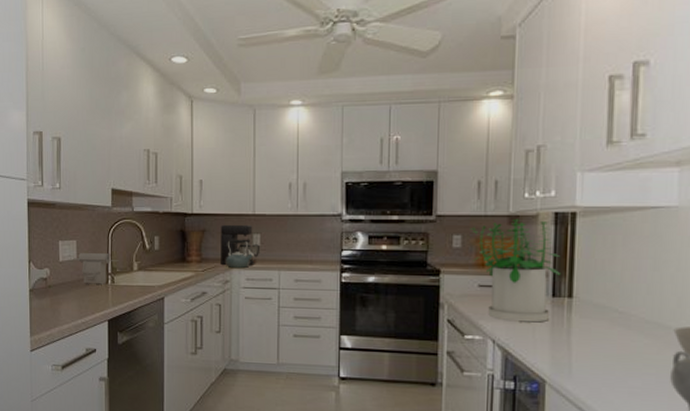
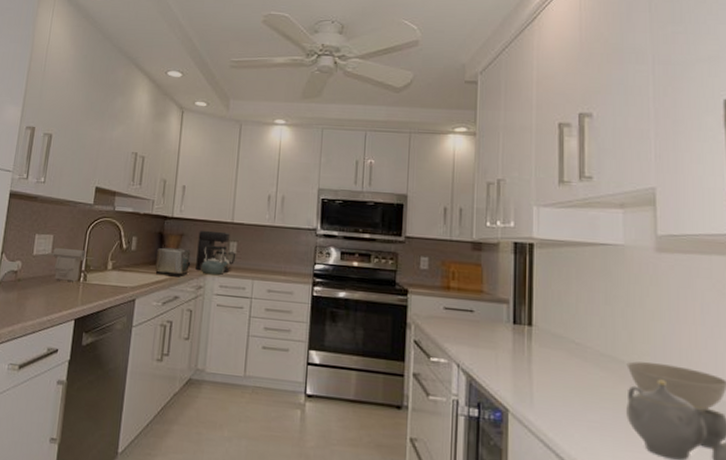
toaster: none [180,245,215,273] -> present [155,247,191,277]
potted plant: present [470,218,561,323] -> none [436,245,520,349]

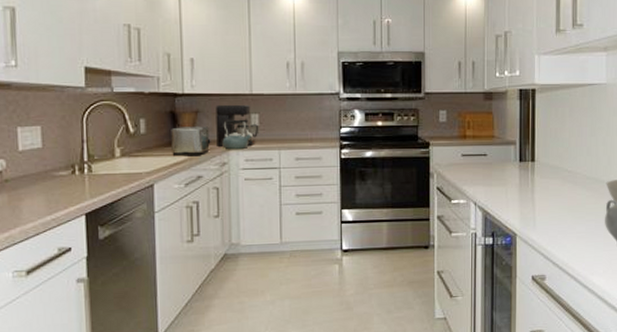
roll-top bag: present [45,247,94,282] -> none [33,139,97,175]

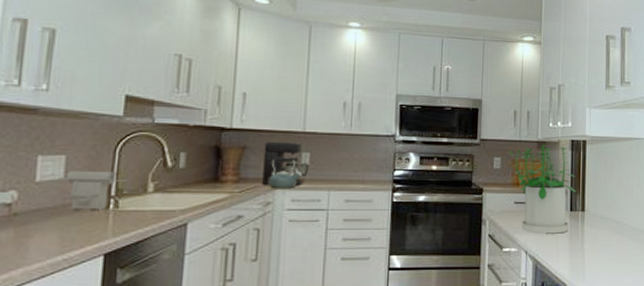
roll-top bag: none [33,139,97,175] -> present [54,170,128,210]
toaster: present [171,126,211,157] -> none [211,162,257,195]
potted plant: none [453,95,525,185] -> present [507,144,576,234]

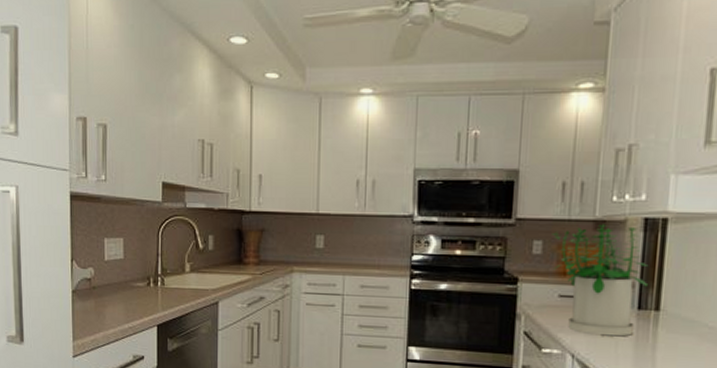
roll-top bag: present [54,170,128,210] -> none [117,251,170,287]
coffee maker: present [262,141,308,187] -> none [280,223,323,270]
kettle: present [267,157,302,189] -> none [284,240,317,273]

